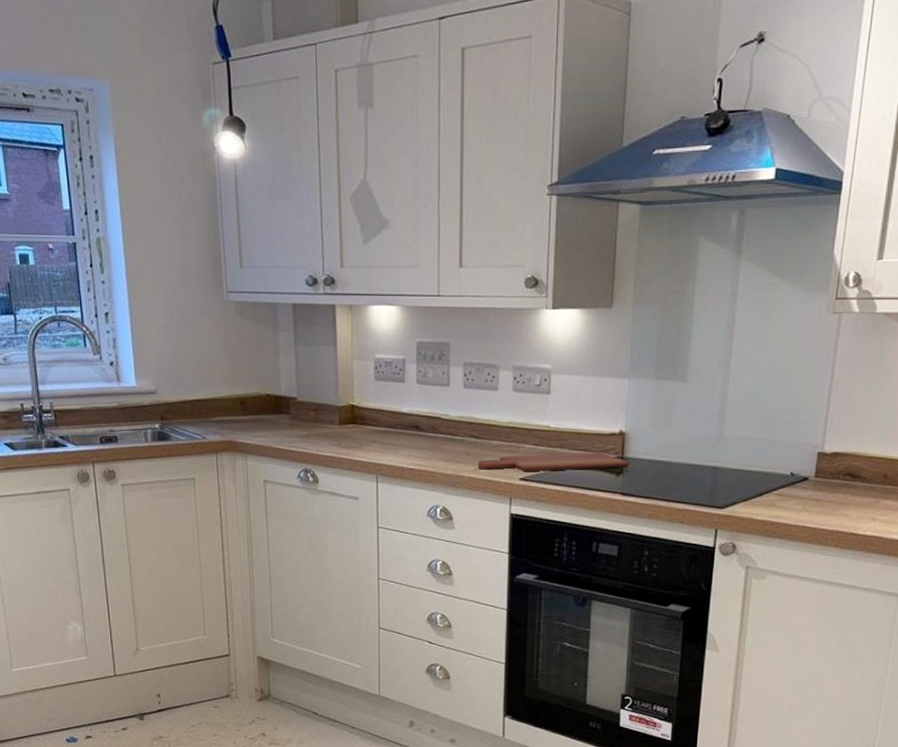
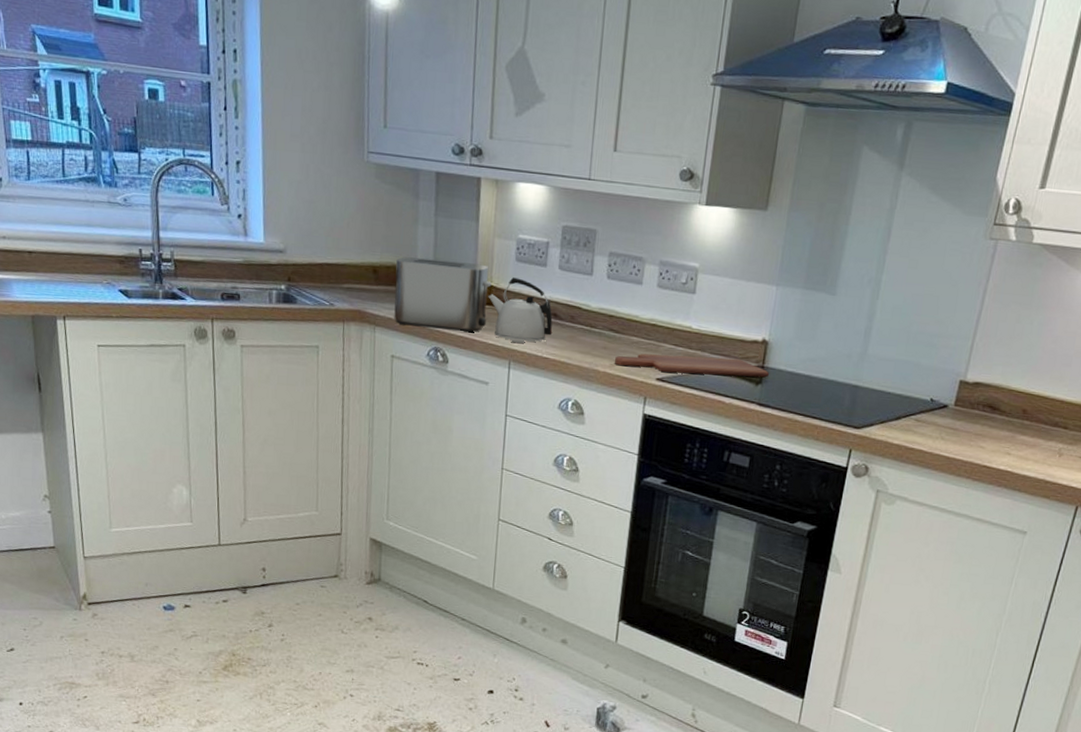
toaster: none [261,385,354,452] -> present [394,257,492,333]
kettle: none [351,395,416,457] -> present [488,277,553,343]

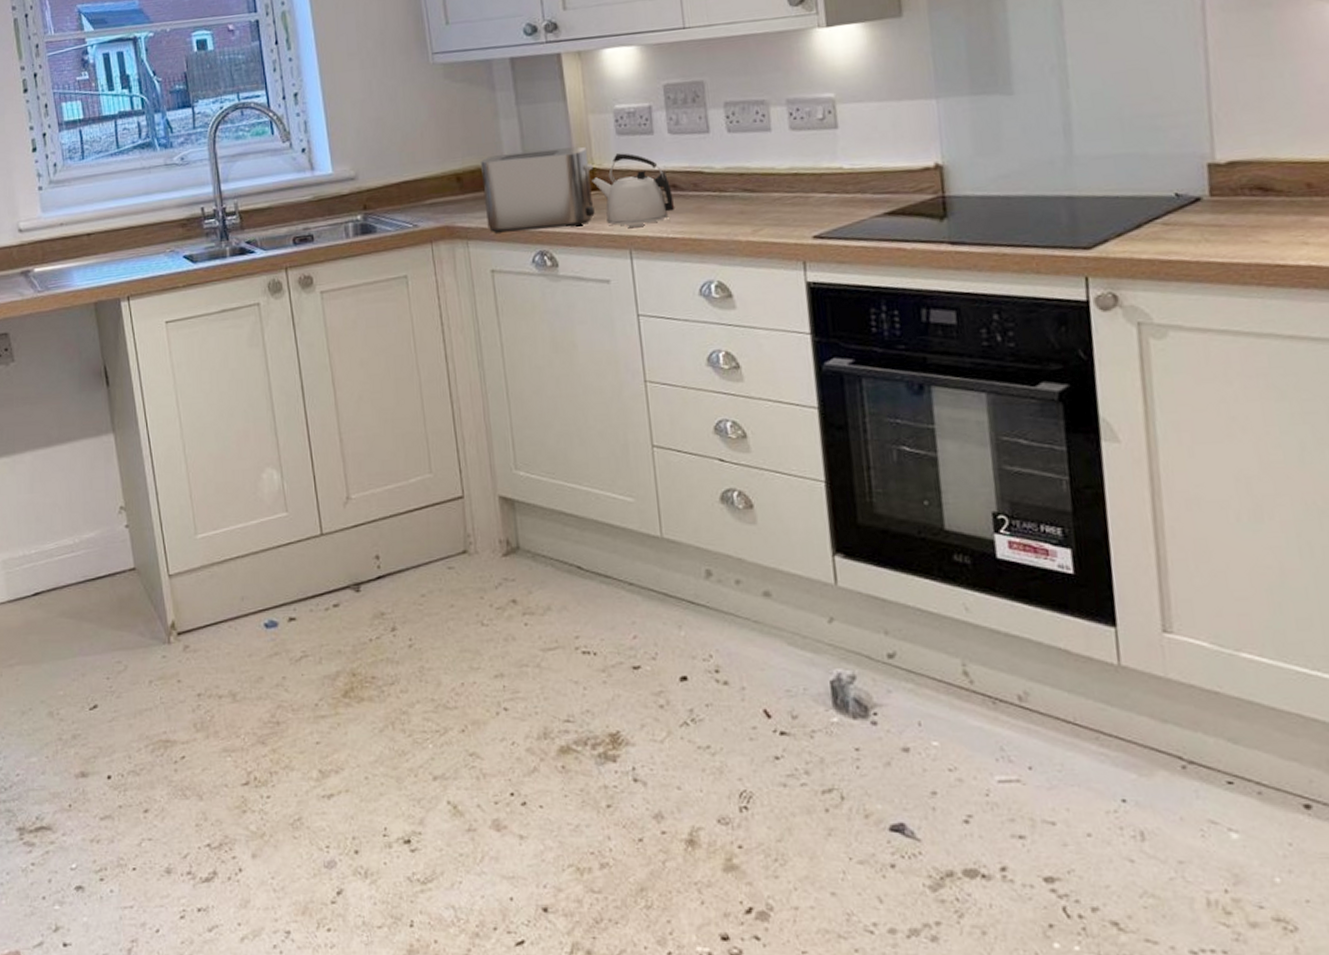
cutting board: present [615,353,769,378] -> none [757,193,954,230]

